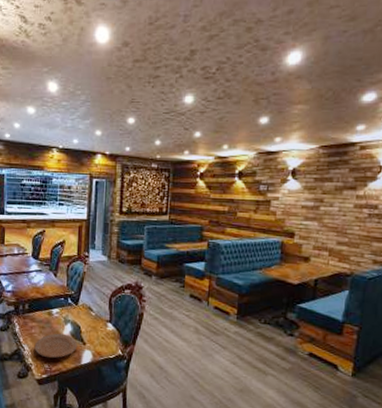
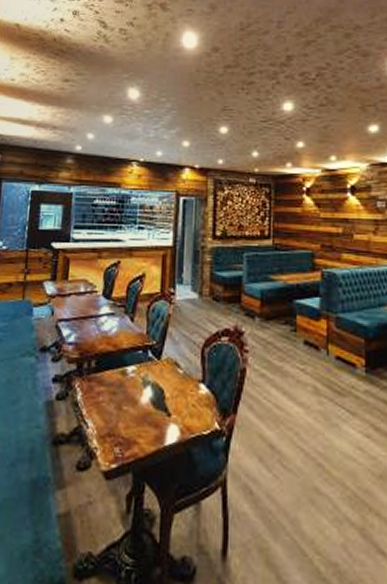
plate: present [34,333,77,359] -> none [101,400,160,439]

